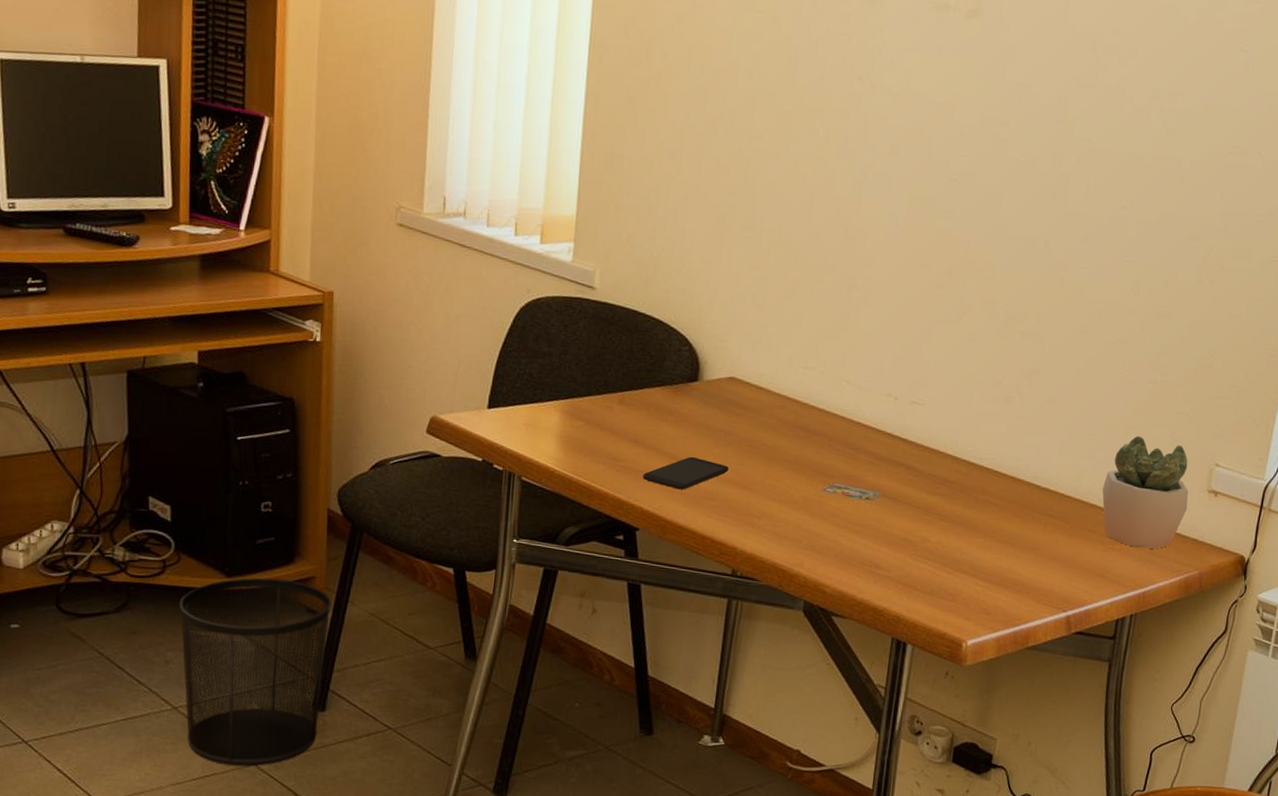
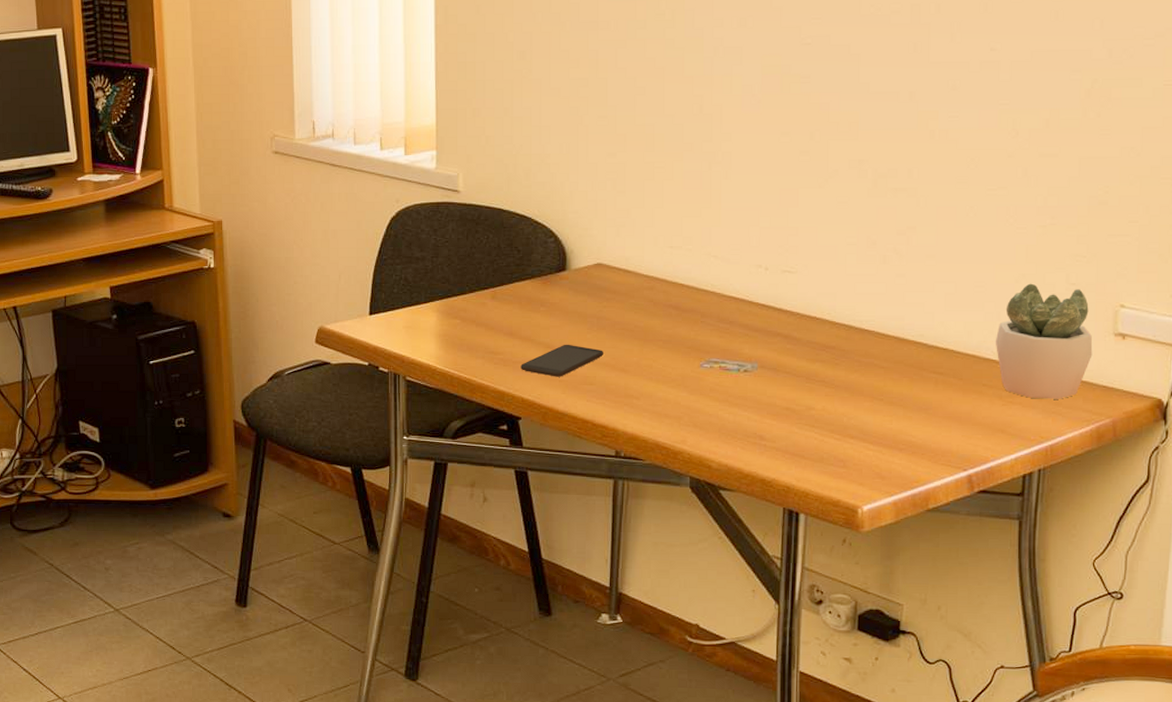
waste bin: present [179,577,331,766] -> none [112,488,244,660]

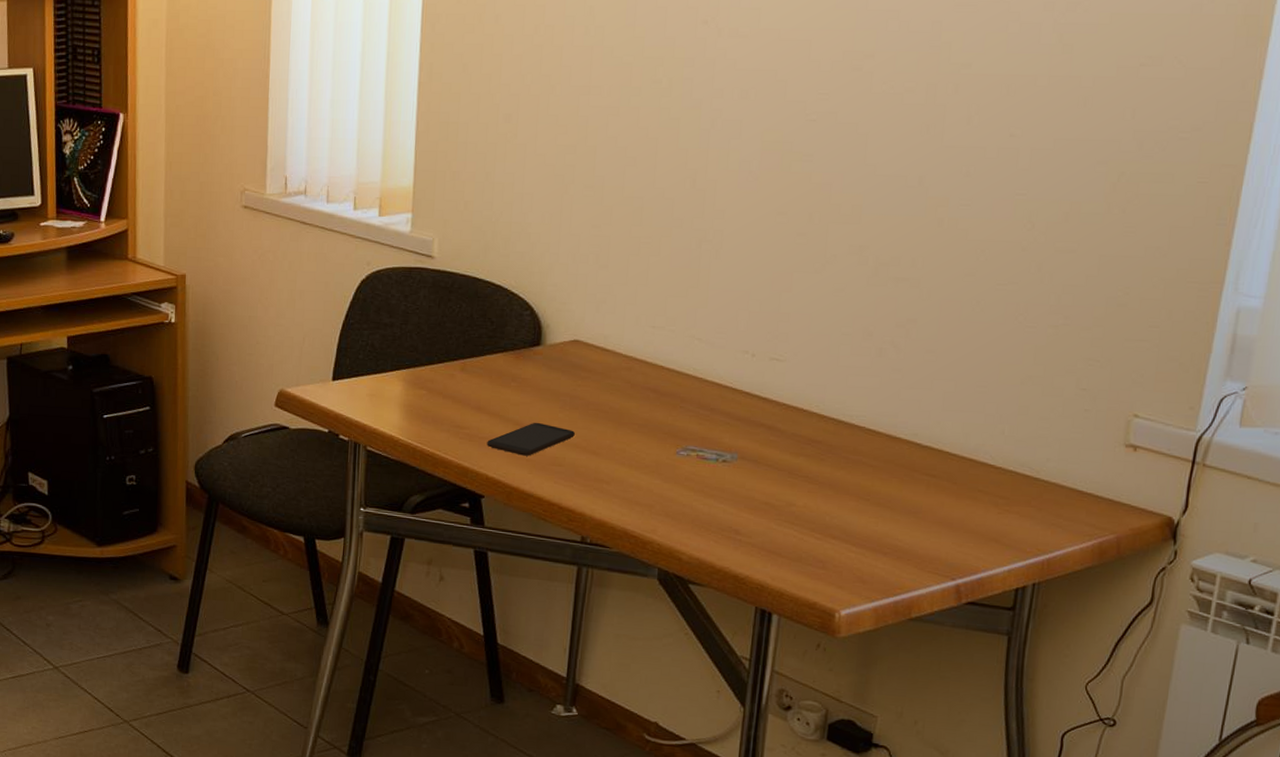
succulent plant: present [995,283,1093,399] -> none [994,386,1101,511]

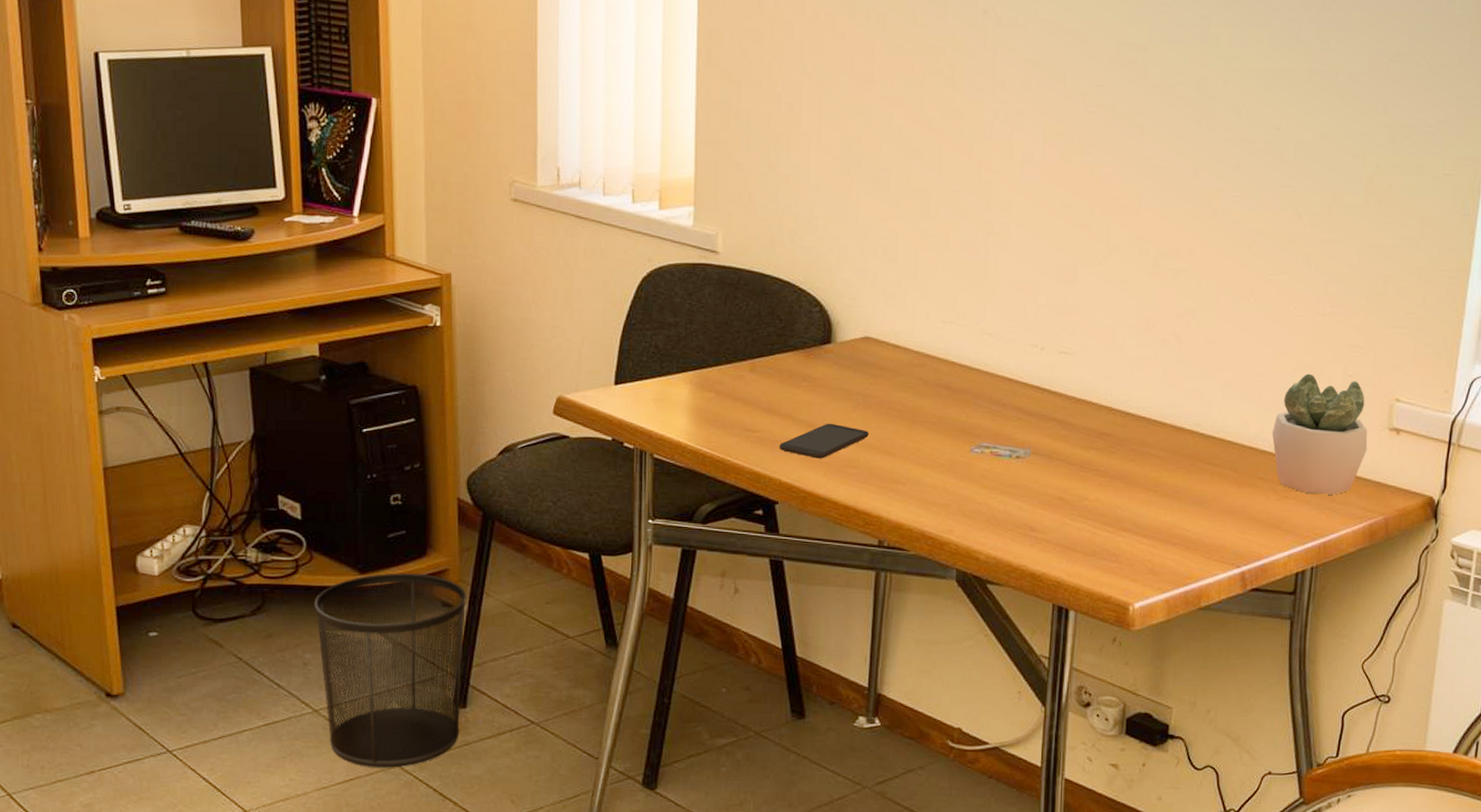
waste bin: none [57,546,191,723] -> present [314,573,466,768]
succulent plant: none [994,386,1101,511] -> present [1271,373,1368,495]

